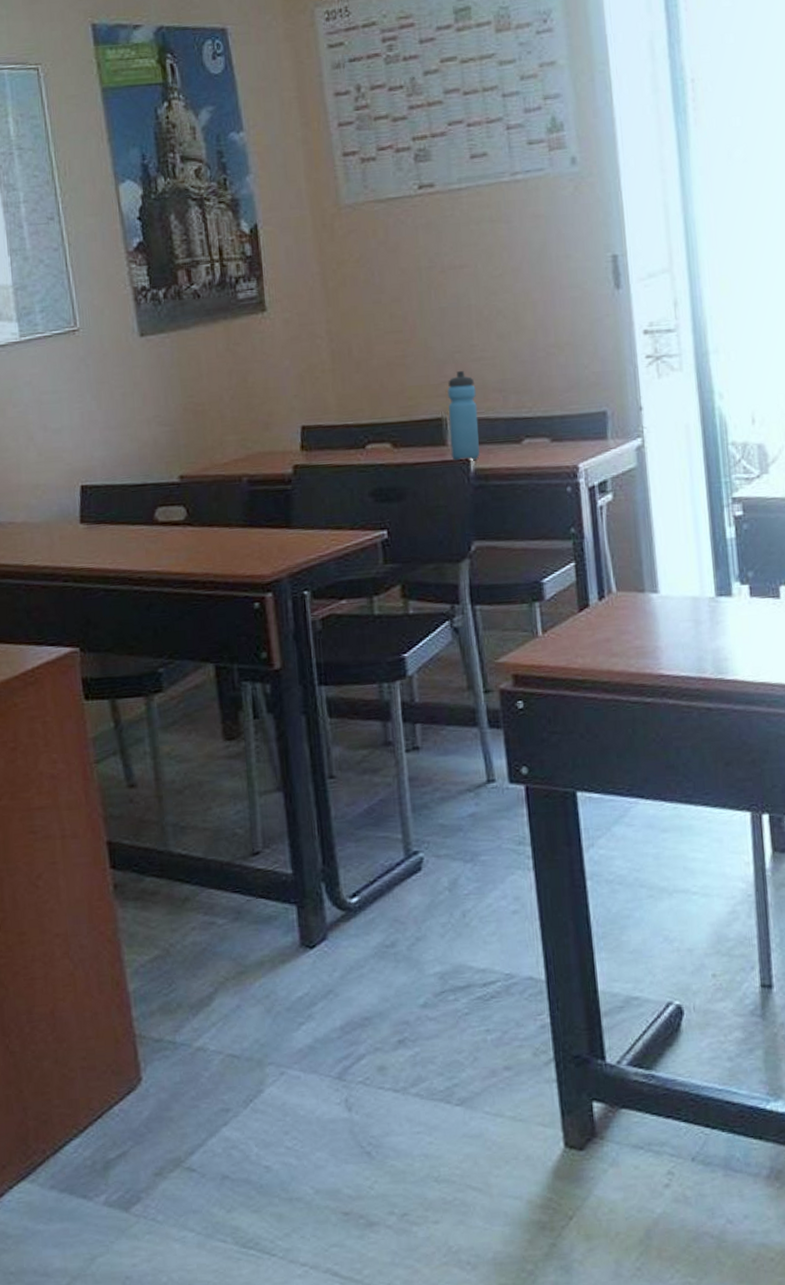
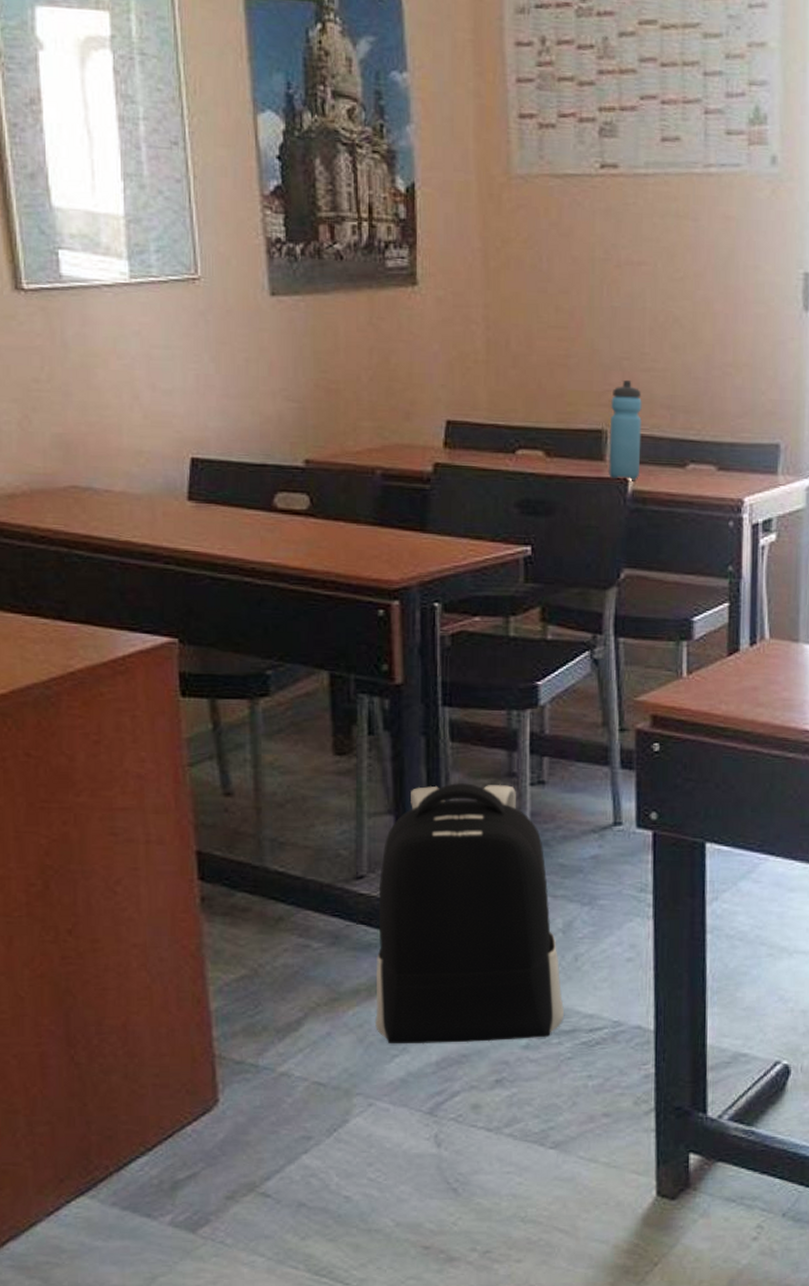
backpack: none [274,754,458,1012] -> present [375,783,564,1044]

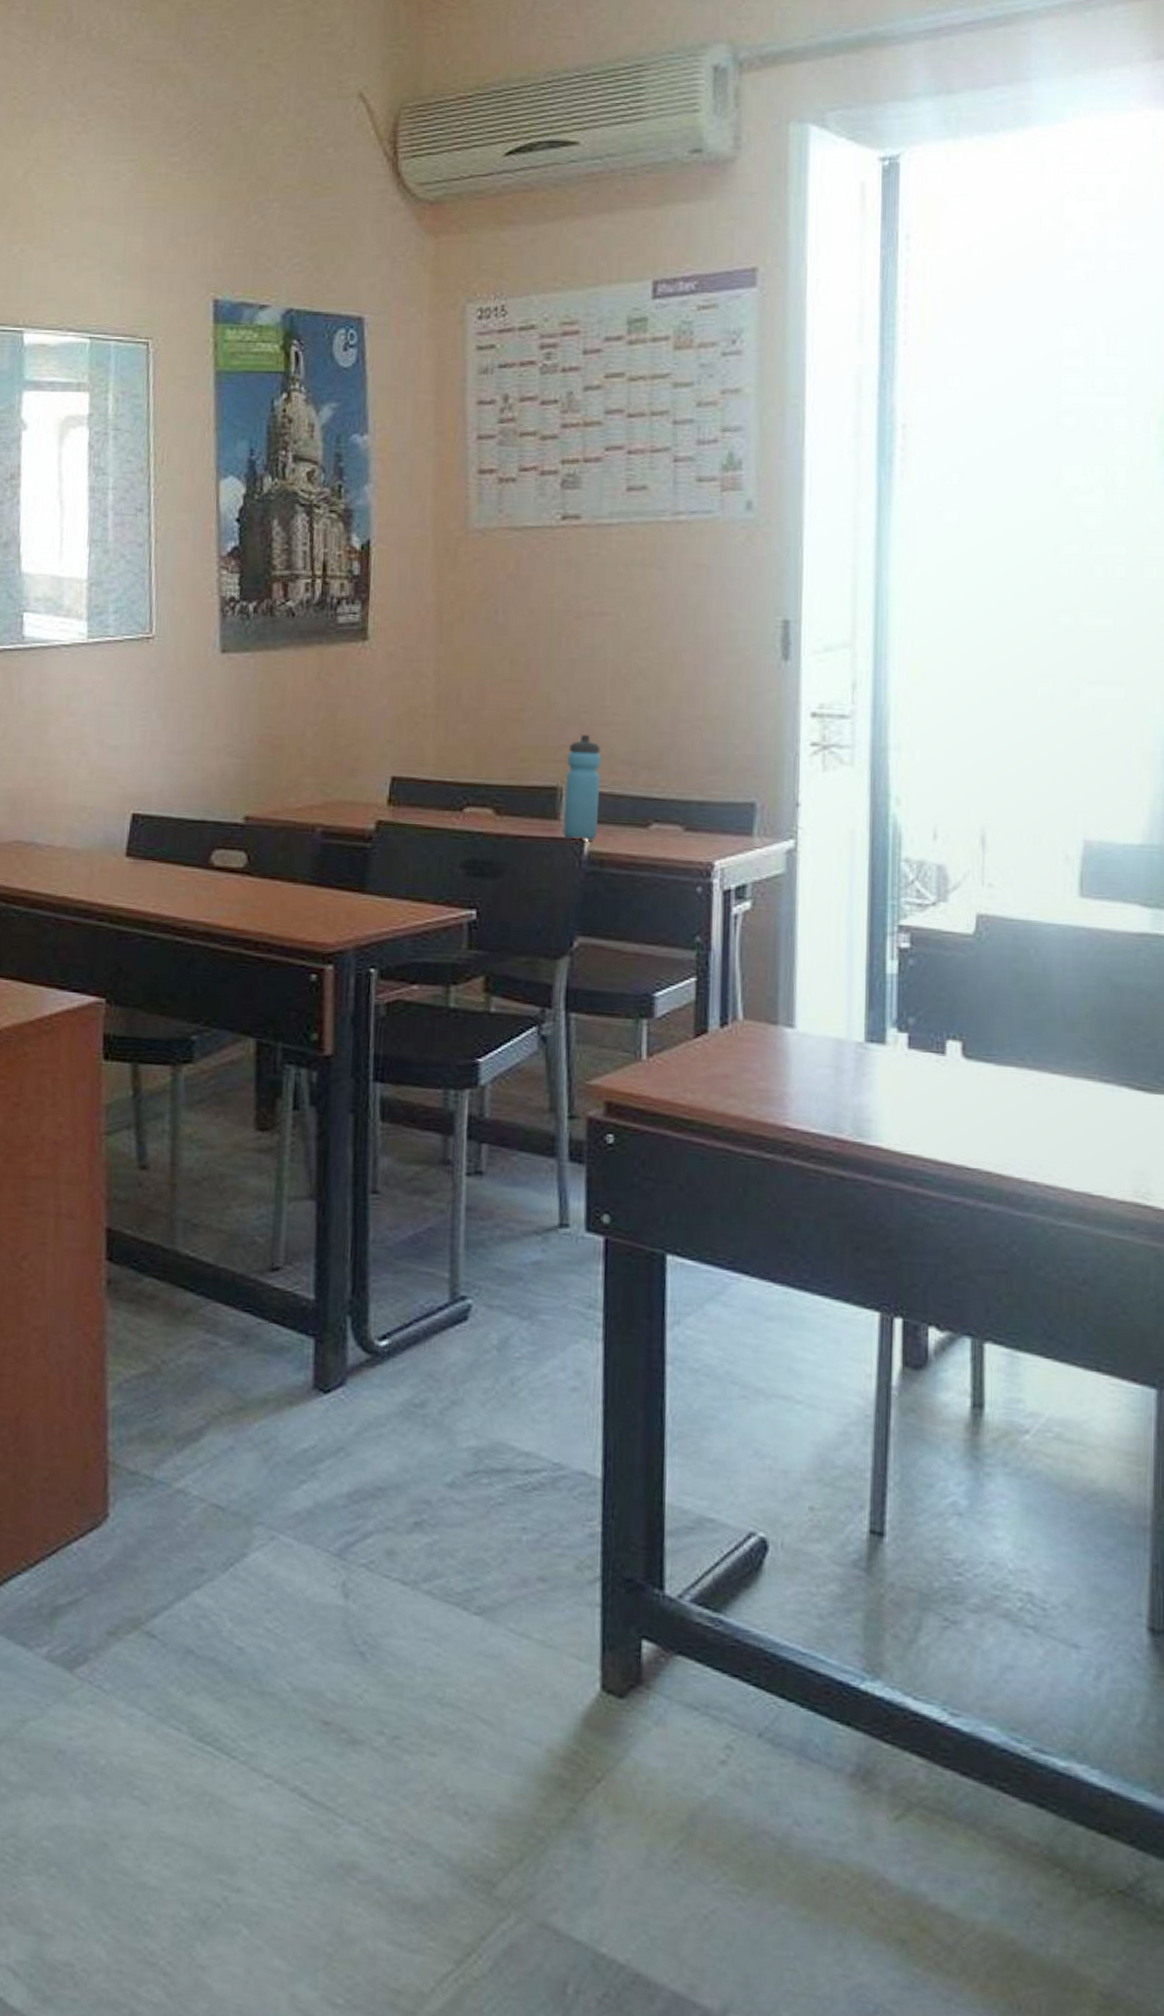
backpack: present [375,783,564,1044] -> none [283,1168,496,1475]

